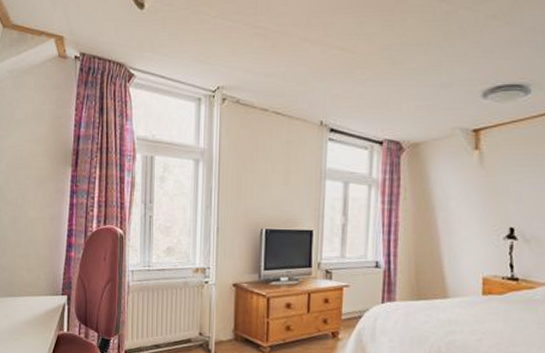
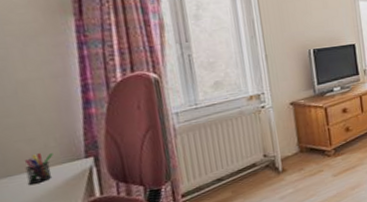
pen holder: none [24,282,42,308] -> present [25,152,53,185]

